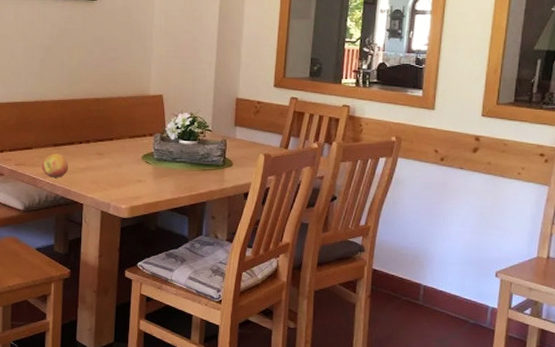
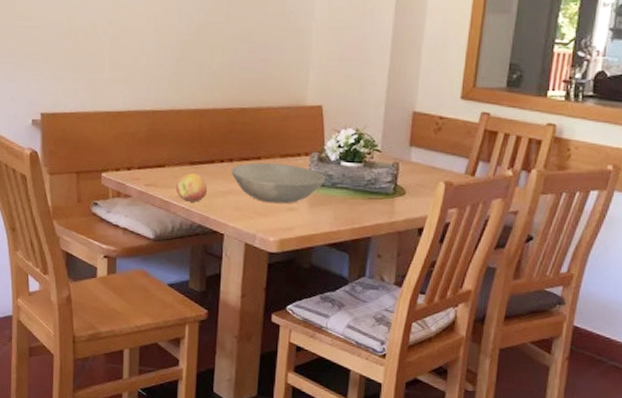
bowl: none [88,143,167,177] -> present [231,162,326,204]

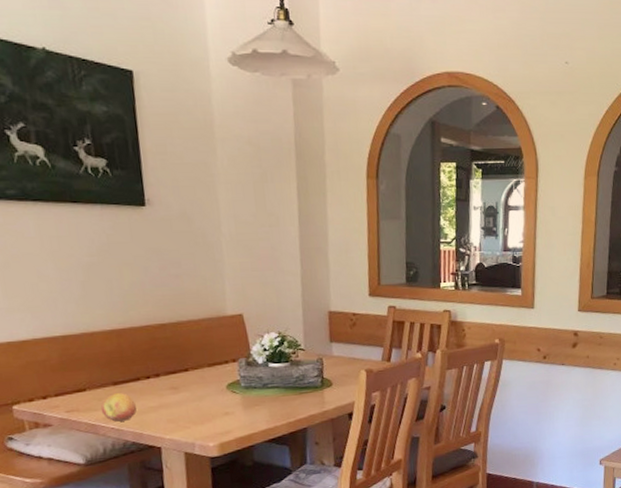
bowl: present [231,162,326,204] -> none [159,372,257,412]

